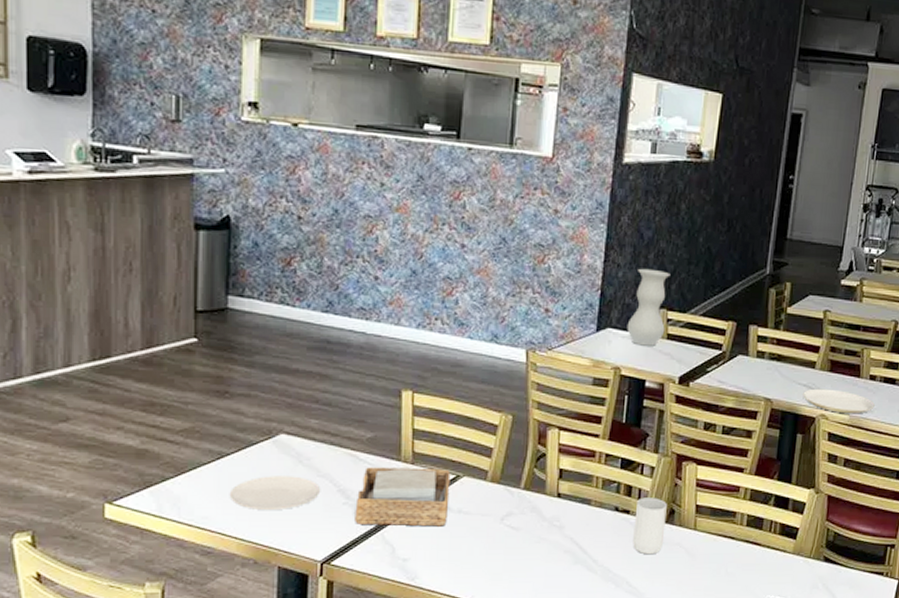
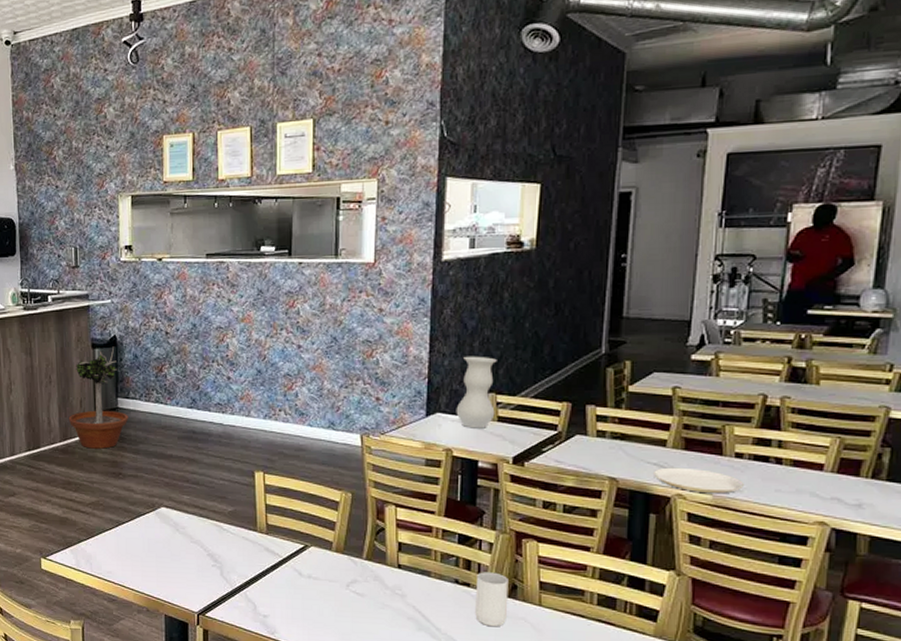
potted tree: none [155,229,242,360] -> present [68,346,129,449]
plate: present [229,476,320,511] -> none [126,541,193,569]
napkin holder: present [355,467,451,527] -> none [222,536,300,589]

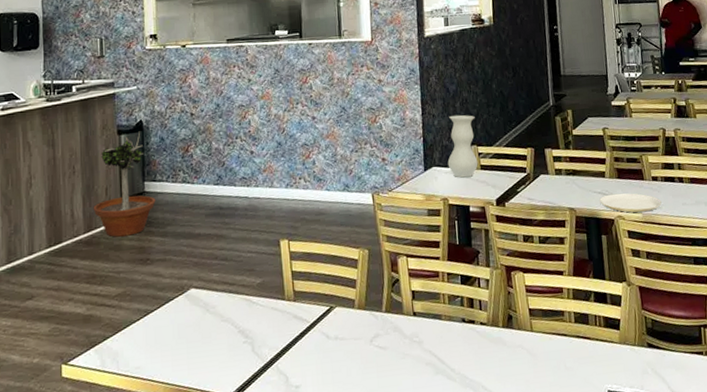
cup: present [475,572,508,627] -> none [479,306,507,359]

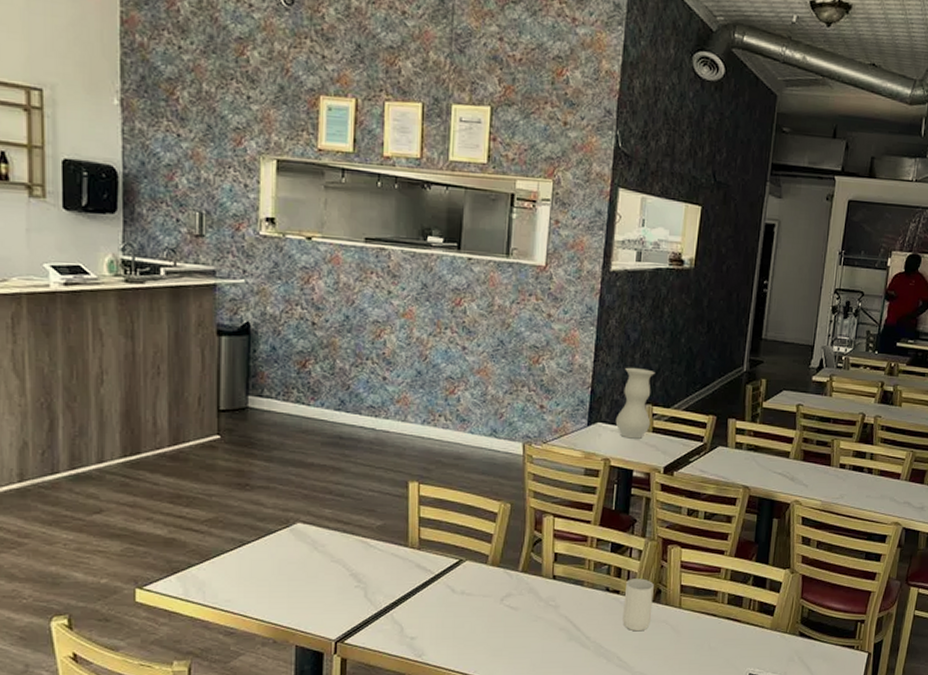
potted tree: present [93,131,156,237] -> none [181,335,261,456]
cup: none [479,306,507,359] -> present [623,578,654,632]
plate: present [599,193,662,213] -> none [778,476,845,500]

